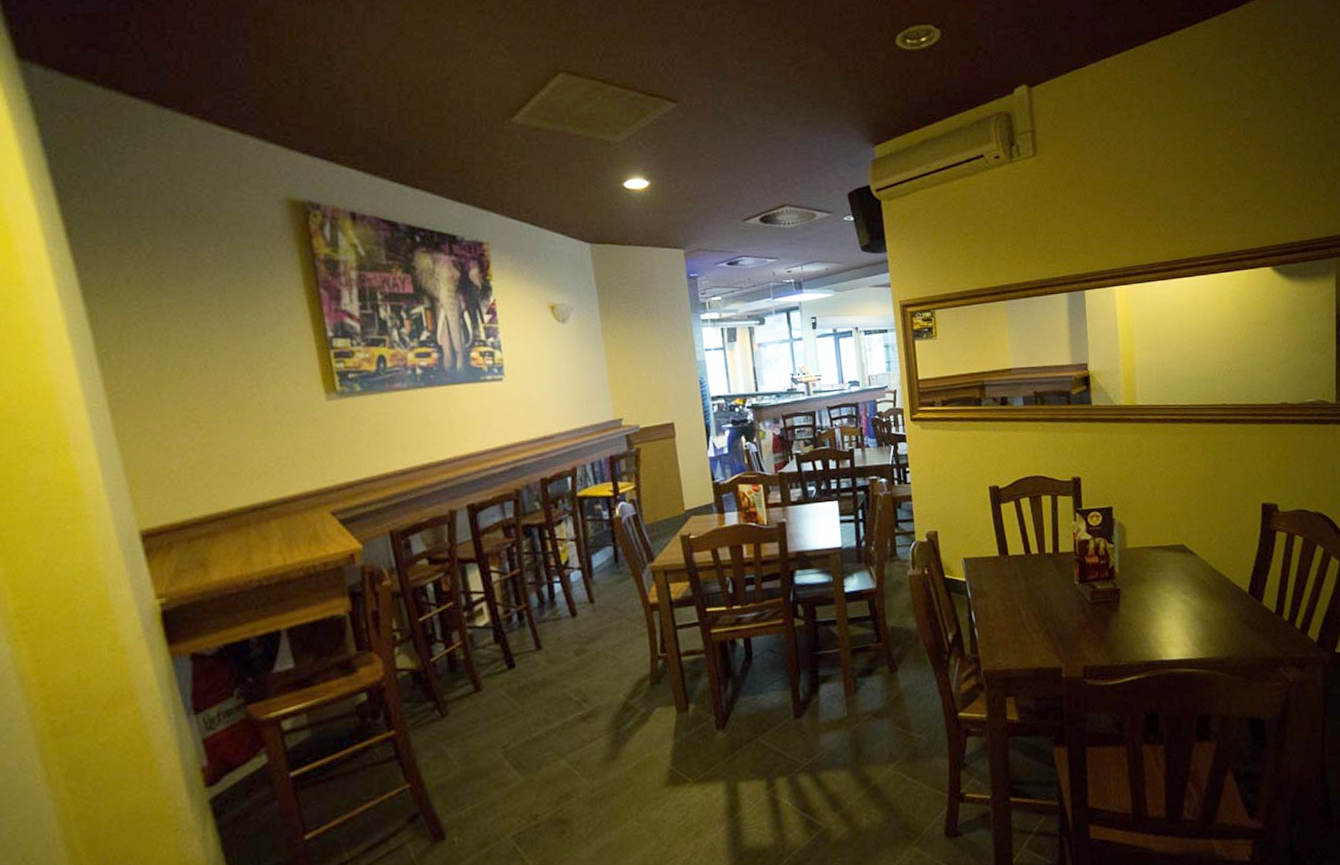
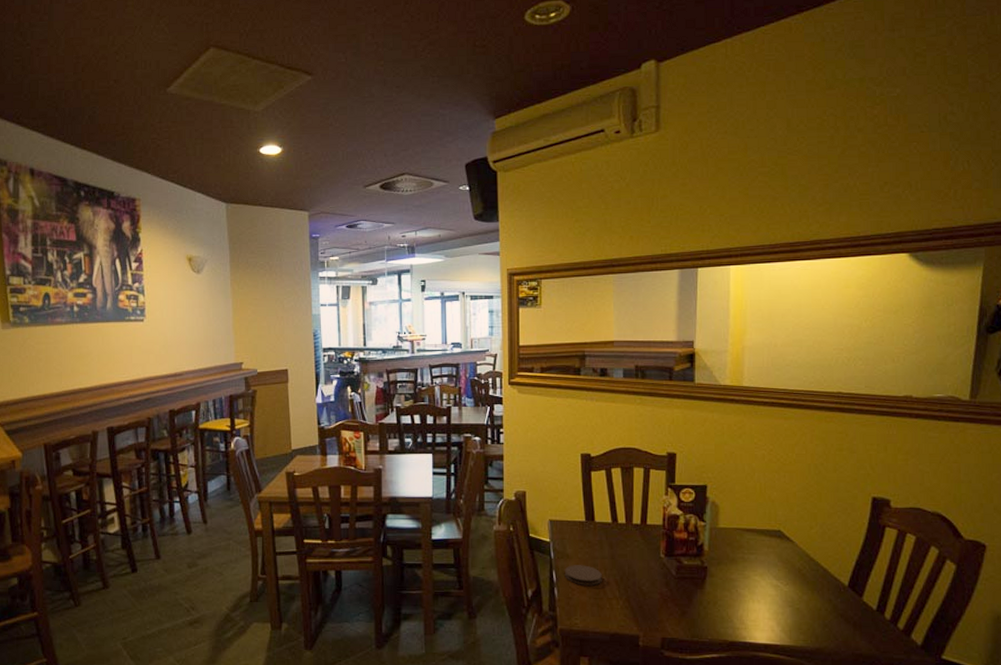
coaster: none [982,601,1021,623] -> present [564,565,602,586]

